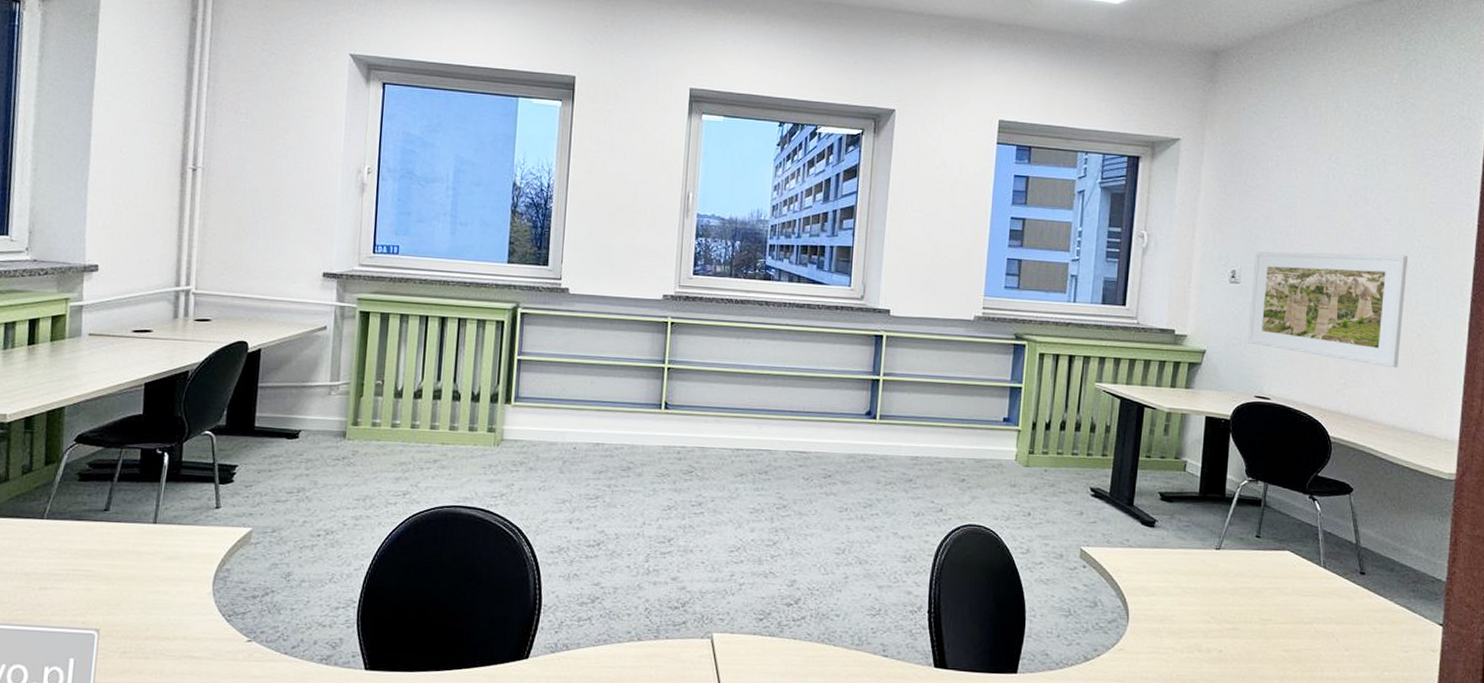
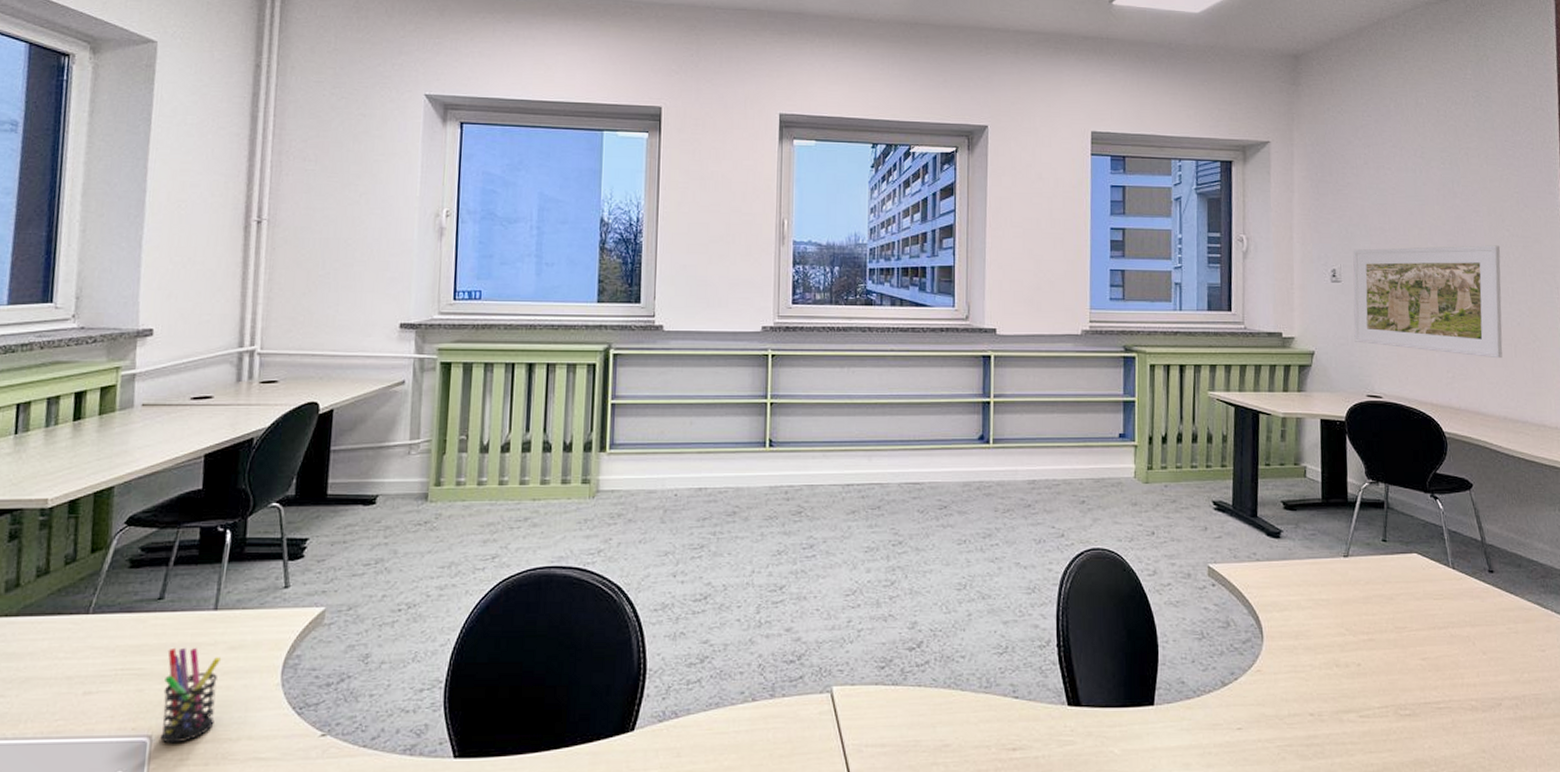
pen holder: none [107,554,160,638] -> present [160,647,222,744]

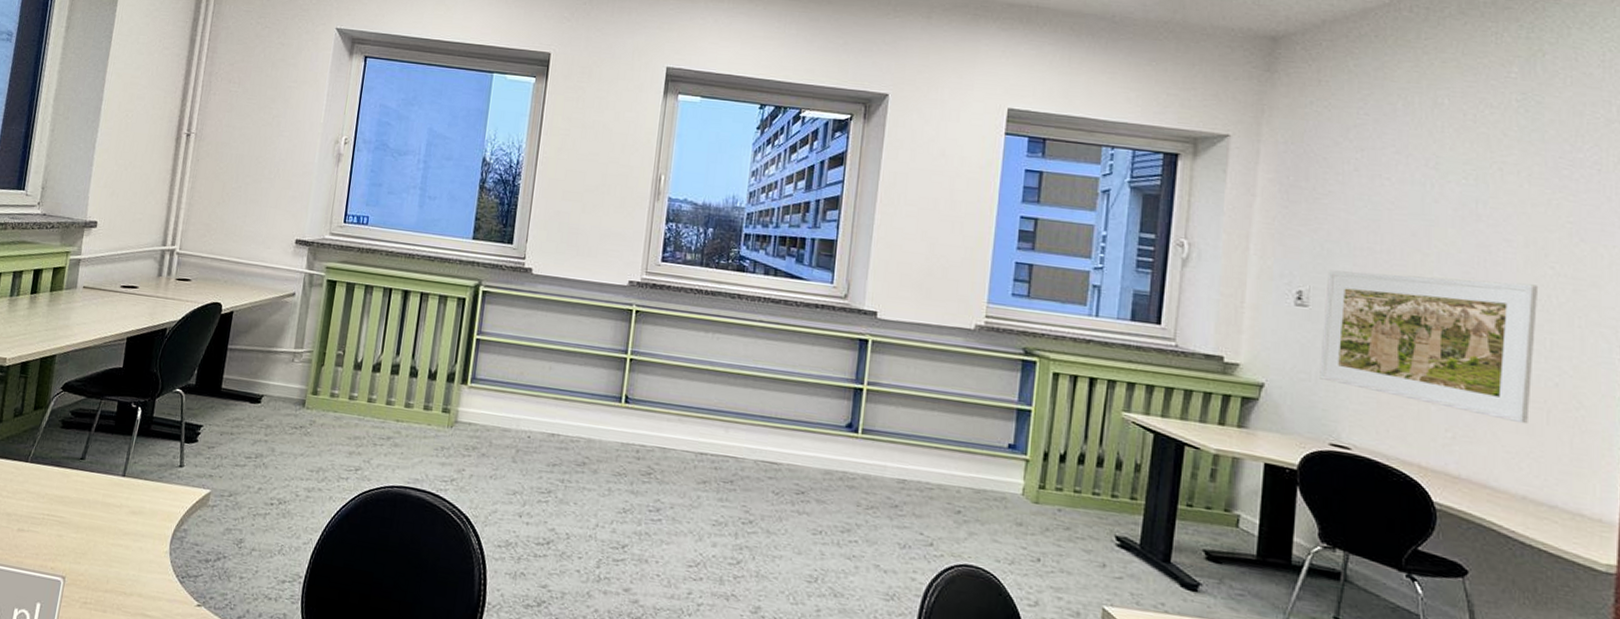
pen holder: present [160,647,222,744] -> none [71,503,125,588]

